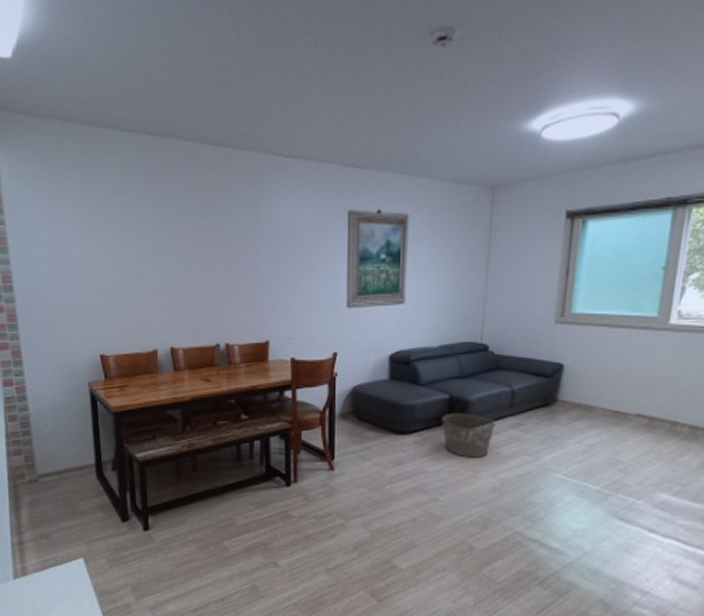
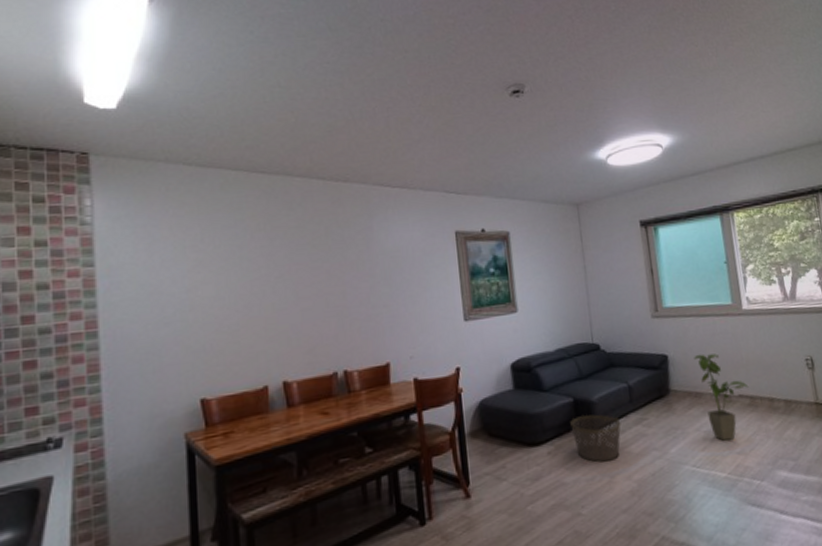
house plant: none [594,367,652,456] -> present [694,353,749,441]

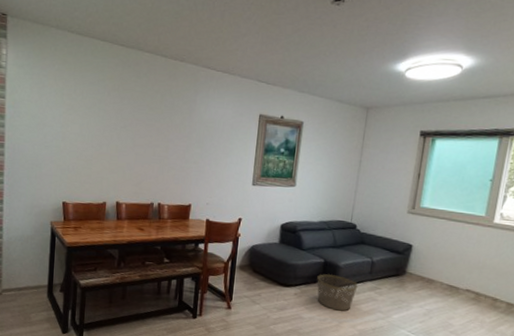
house plant: present [694,353,749,441] -> none [433,250,478,321]

